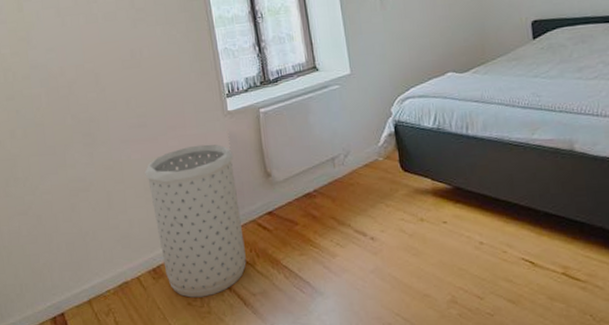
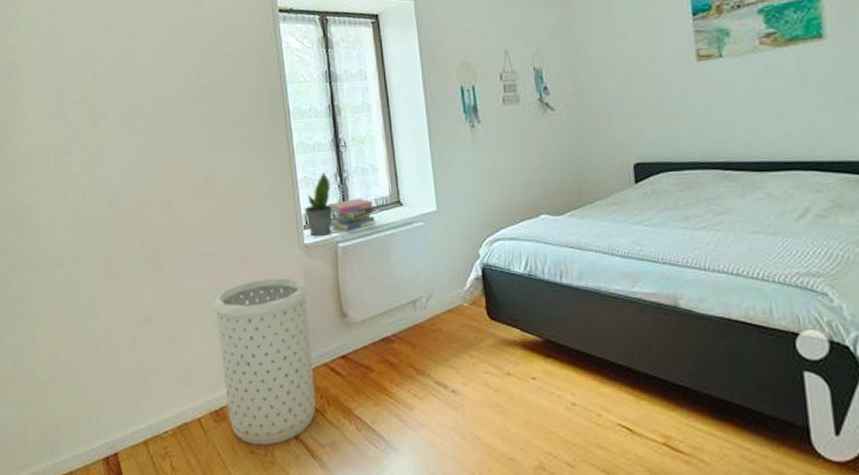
potted plant: none [226,42,254,104] -> present [304,171,333,237]
books: none [248,65,294,98] -> present [328,198,375,232]

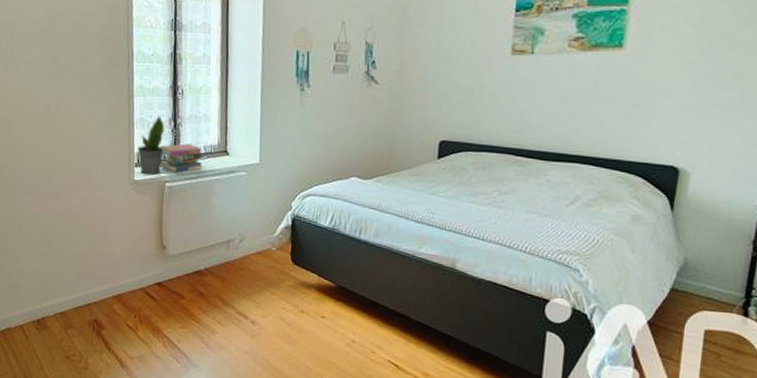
laundry basket: present [213,278,316,445] -> none [43,208,133,354]

